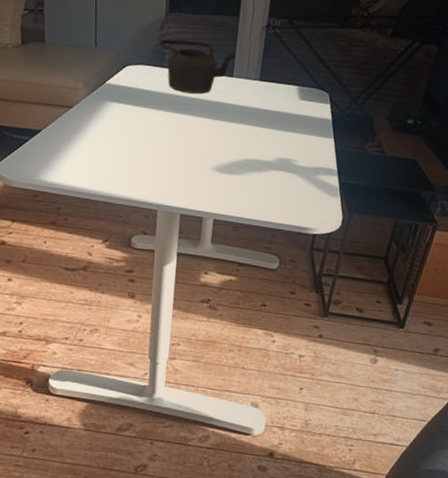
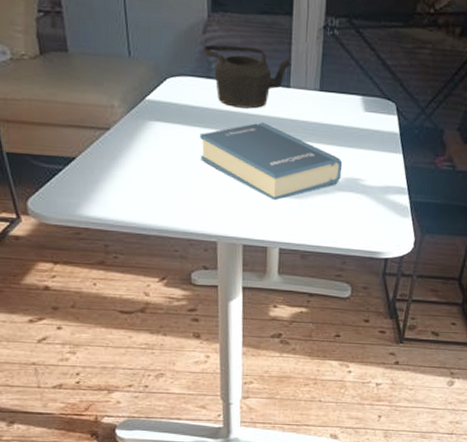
hardback book: none [149,106,278,176] -> present [200,122,343,201]

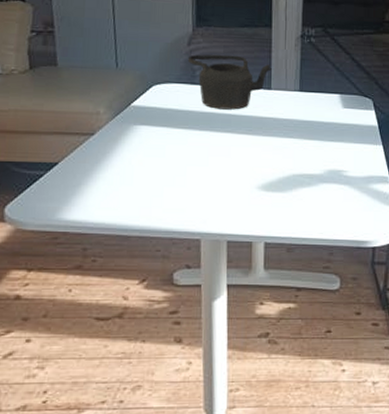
hardback book: present [200,122,343,201] -> none [184,122,325,195]

